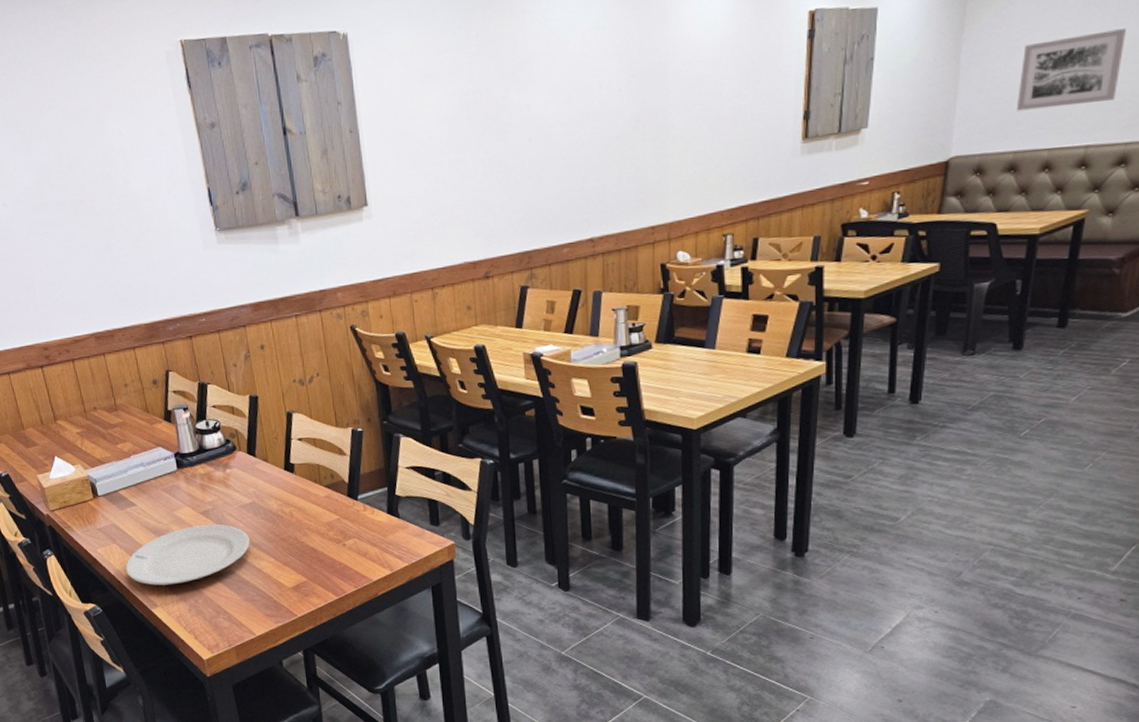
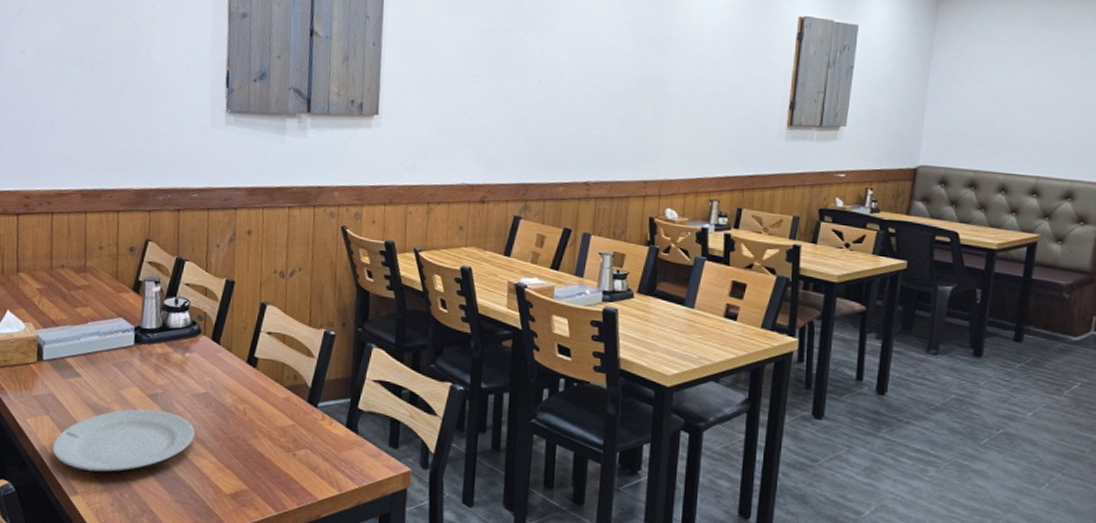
wall art: present [1016,29,1126,111] -> none [976,80,1069,141]

